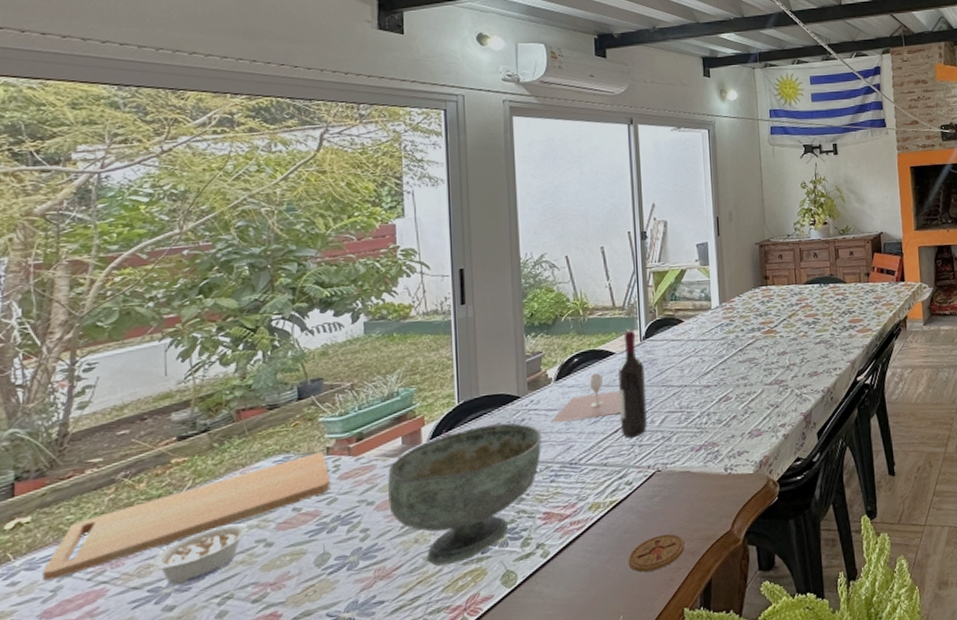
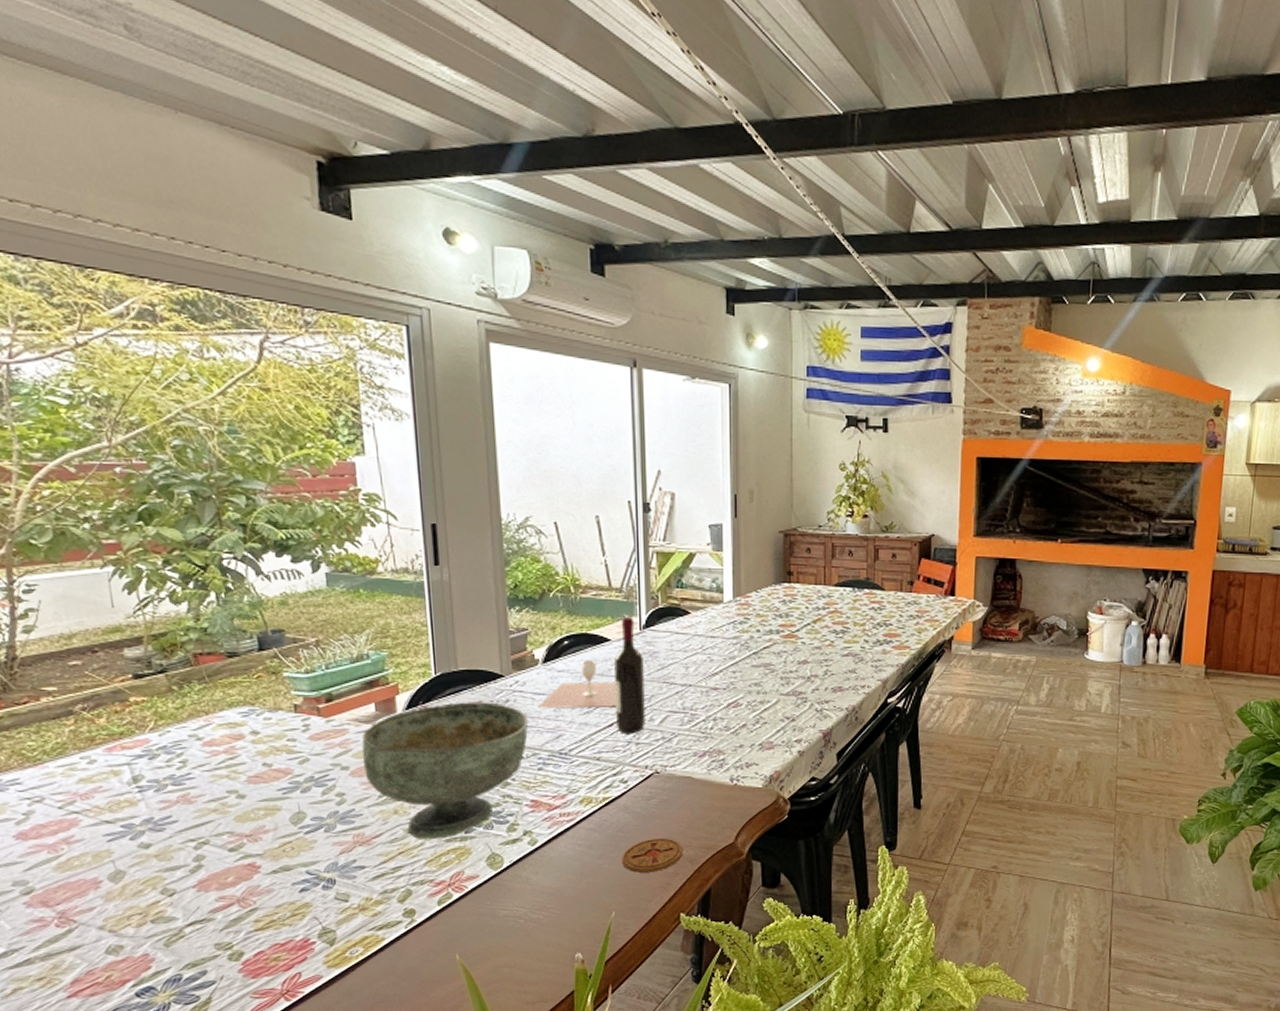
cutting board: present [42,452,331,581] -> none [11,709,302,804]
legume: present [147,524,248,585] -> none [118,772,218,823]

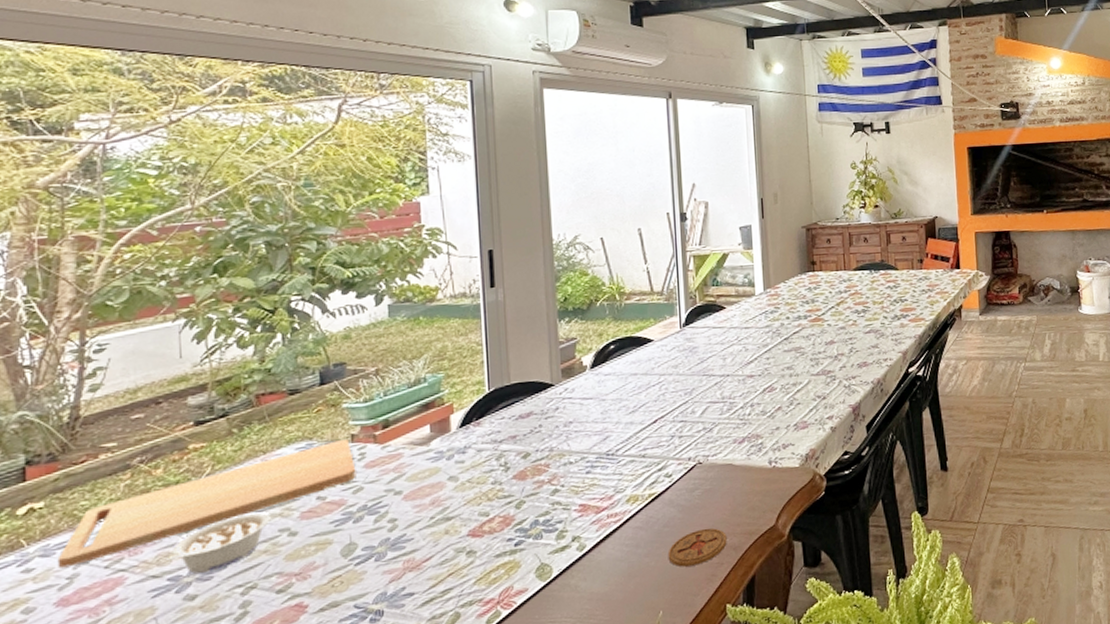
cutting board: none [11,709,302,804] -> present [57,440,356,568]
legume: none [118,772,218,823] -> present [167,512,271,574]
decorative bowl: present [361,702,529,839] -> none [416,411,577,558]
wine glass: present [537,661,617,708] -> none [585,361,661,412]
wine bottle: present [614,616,646,734] -> none [657,316,688,429]

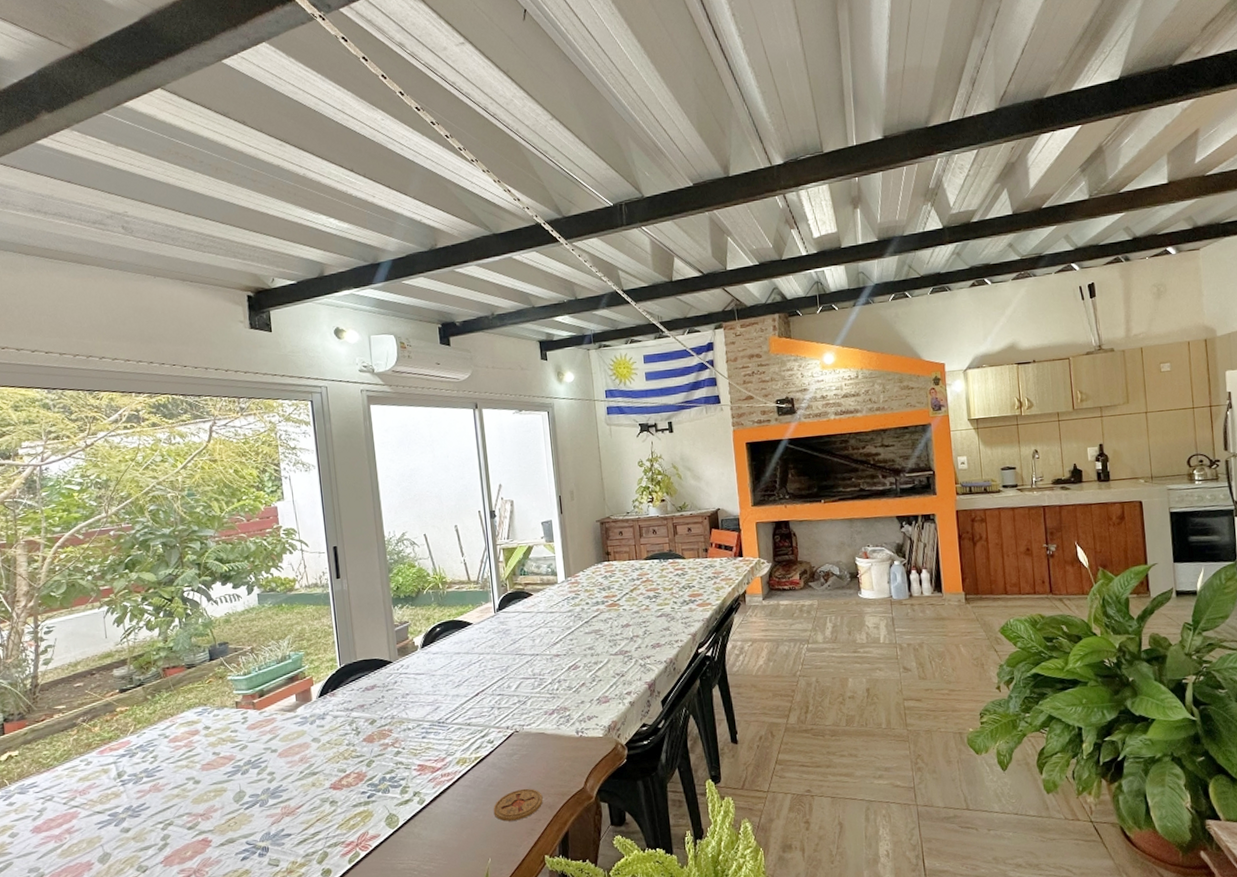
cutting board: present [57,440,356,568] -> none [30,706,242,803]
legume: present [167,512,271,574] -> none [107,764,180,811]

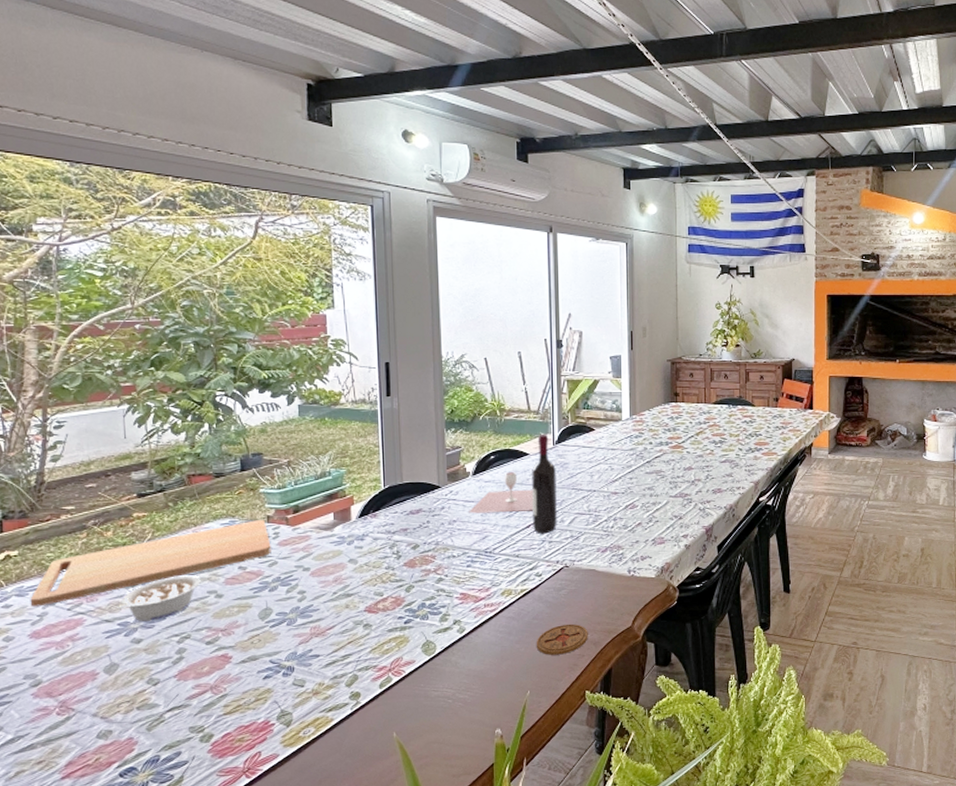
cutting board: none [30,706,242,803] -> present [30,520,272,607]
legume: none [107,764,180,811] -> present [117,575,201,621]
wine glass: none [419,642,481,686] -> present [467,472,534,514]
wine bottle: none [476,602,505,701] -> present [532,434,557,534]

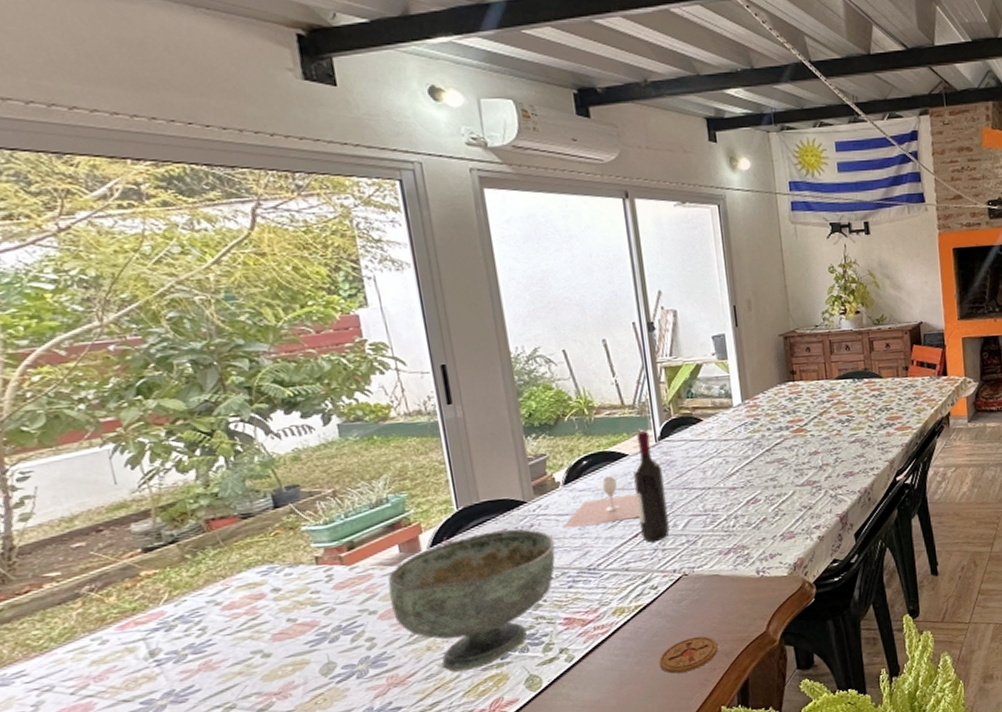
cutting board: present [30,520,272,607] -> none [17,562,326,696]
legume: present [117,575,201,621] -> none [135,636,241,697]
decorative bowl: none [321,509,460,630] -> present [387,529,556,672]

